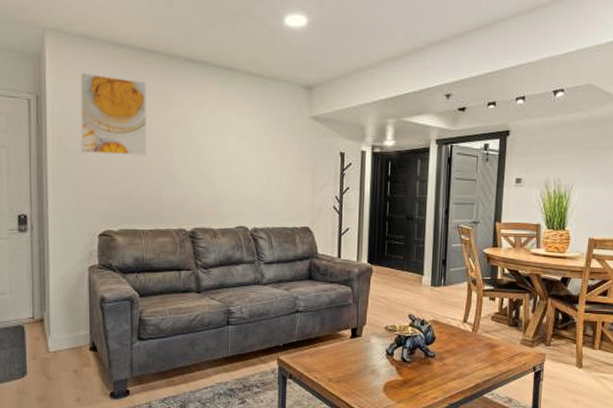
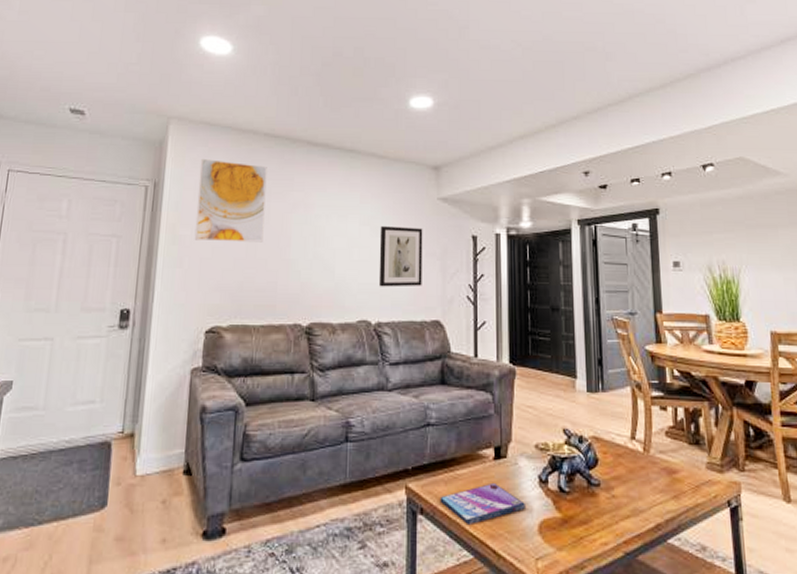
wall art: none [254,142,295,198] -> present [378,226,423,287]
video game case: none [305,355,374,387] -> present [440,482,525,526]

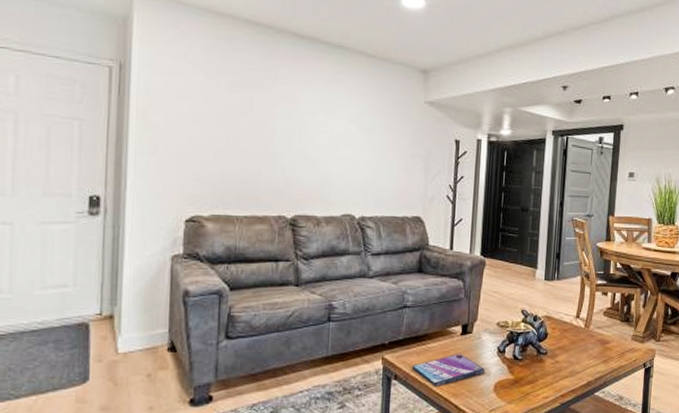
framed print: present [194,159,267,243] -> none [169,42,249,135]
wall art: present [378,226,423,287] -> none [363,126,409,185]

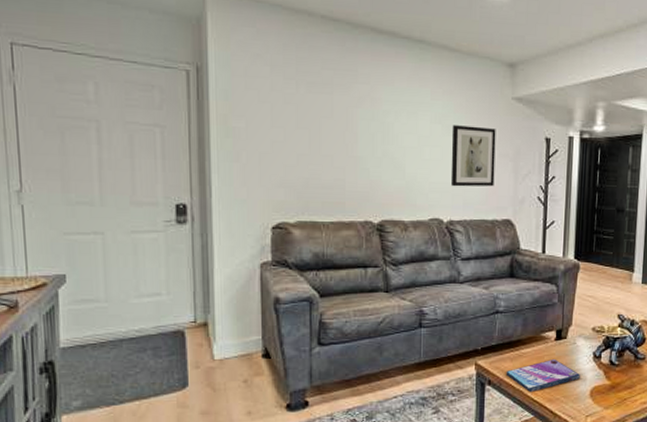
wall art: none [363,126,409,185] -> present [450,125,496,187]

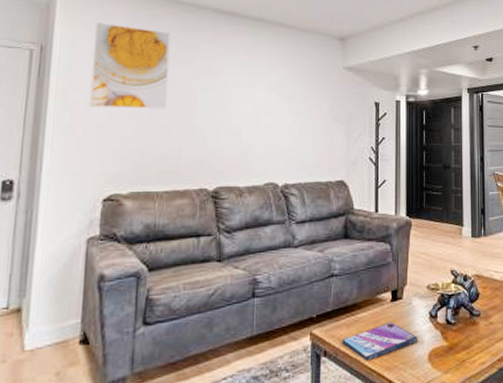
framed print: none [248,42,327,138] -> present [89,23,171,109]
wall art: present [450,125,496,187] -> none [286,93,329,151]

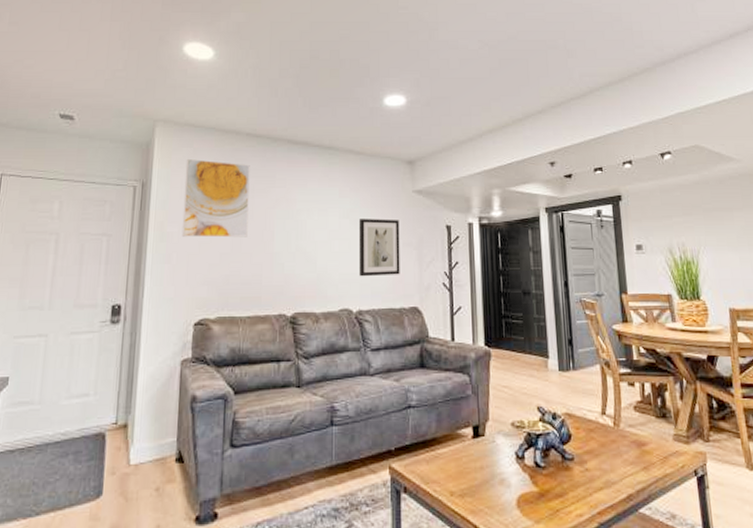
wall art: none [286,93,329,151] -> present [358,219,400,277]
video game case: present [342,321,417,362] -> none [422,460,504,503]

